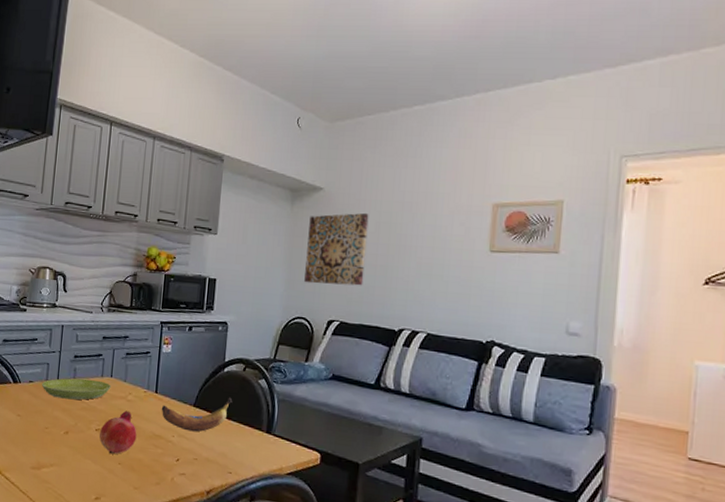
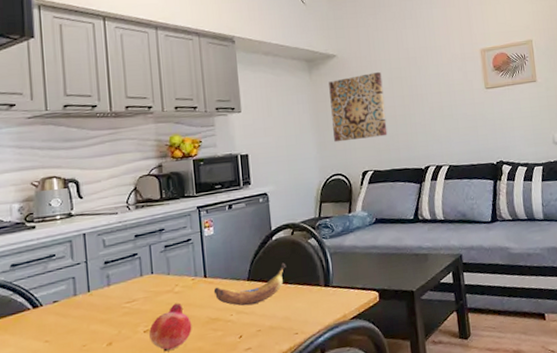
saucer: present [41,378,111,400] -> none [69,280,154,311]

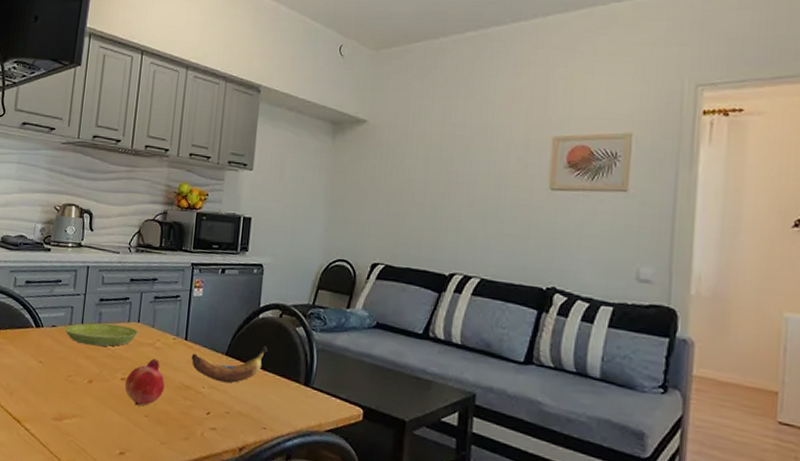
saucer: none [69,280,154,311] -> present [64,323,139,347]
wall art: present [329,71,388,143] -> none [346,147,417,227]

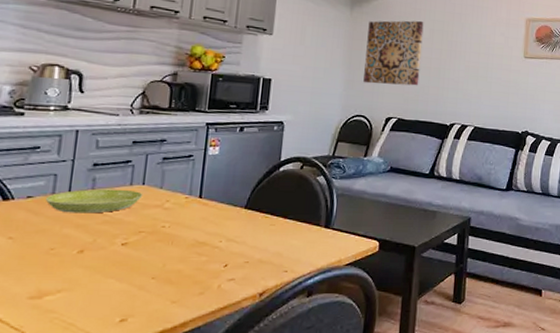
fruit: present [125,358,165,406] -> none [127,219,176,269]
banana: present [191,345,268,383] -> none [206,196,289,235]
wall art: none [346,147,417,227] -> present [363,20,424,86]

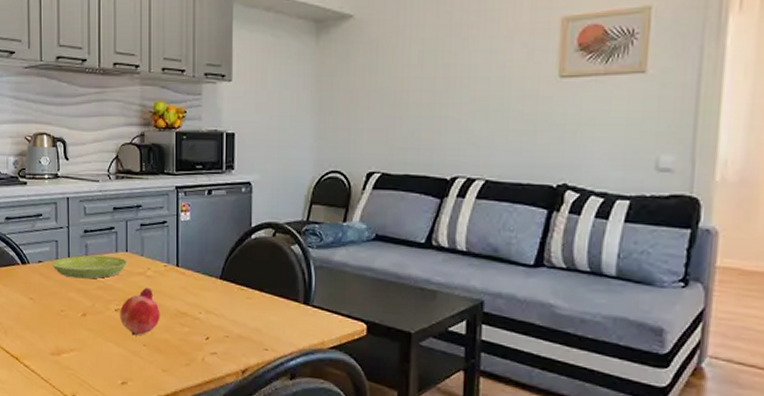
fruit: none [127,219,176,269] -> present [120,287,160,336]
wall art: present [363,20,424,86] -> none [337,41,410,131]

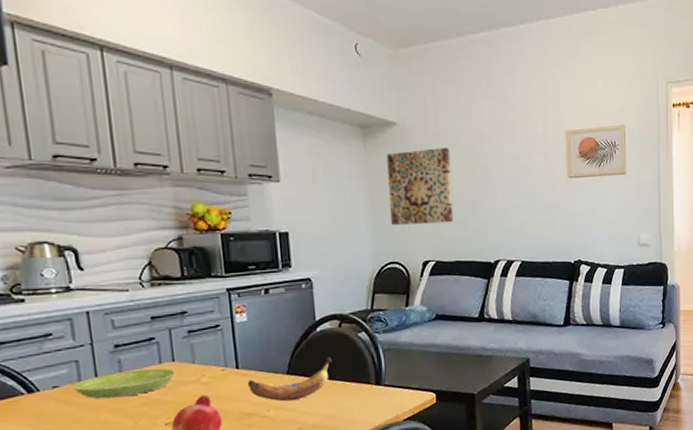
banana: none [184,266,264,307] -> present [247,357,333,402]
wall art: none [337,41,410,131] -> present [387,147,454,226]

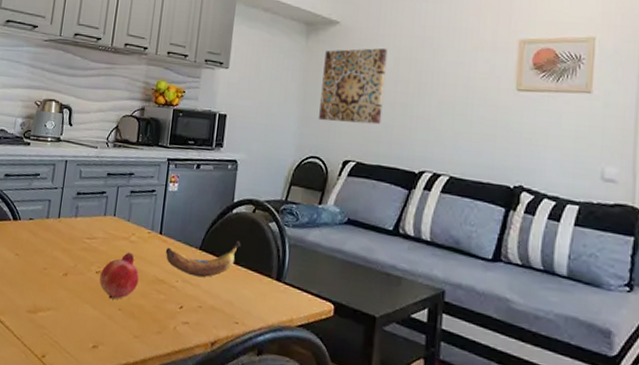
saucer: present [72,368,176,399] -> none [41,216,114,240]

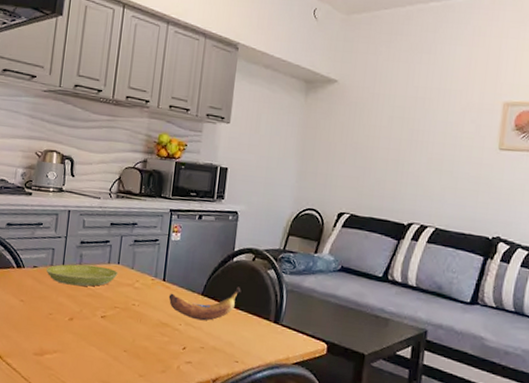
saucer: none [41,216,114,240] -> present [46,264,118,287]
fruit: present [99,252,139,299] -> none [105,297,144,342]
wall art: present [319,48,388,125] -> none [316,106,382,180]

